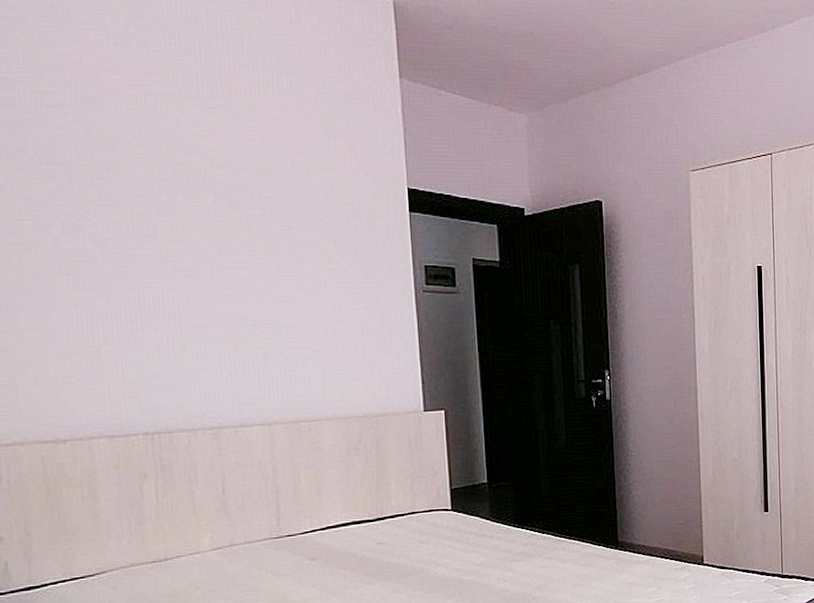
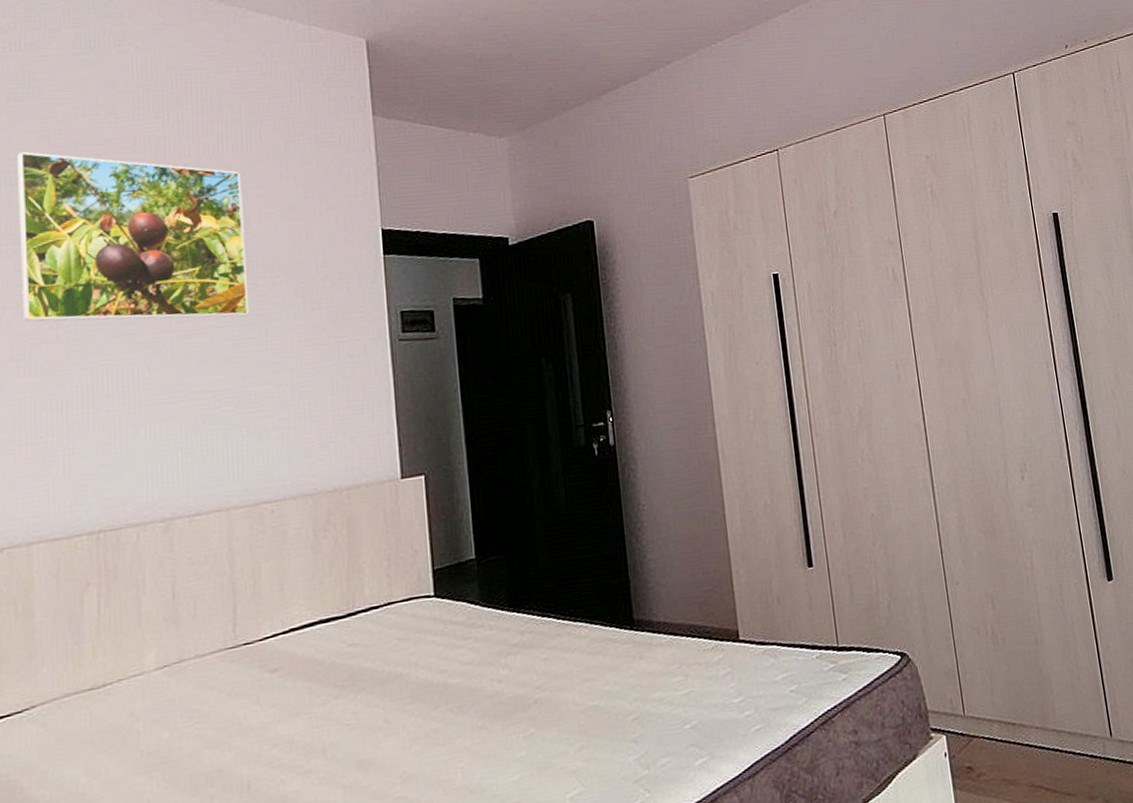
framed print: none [49,73,285,256] -> present [16,151,250,322]

